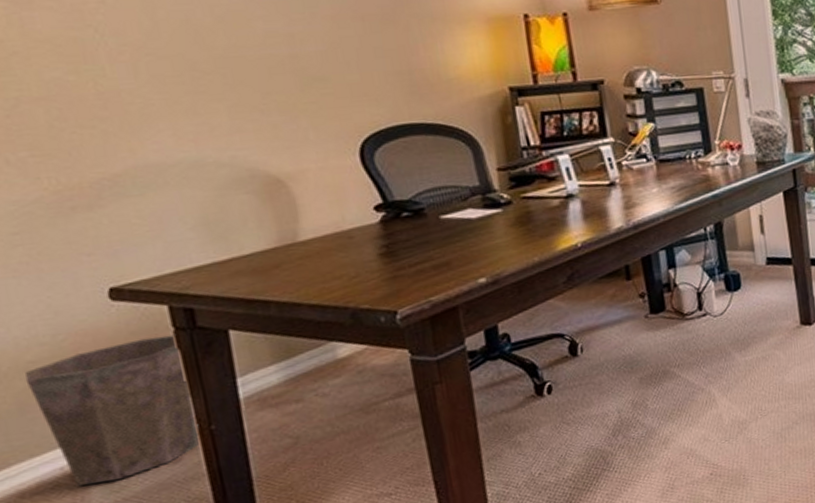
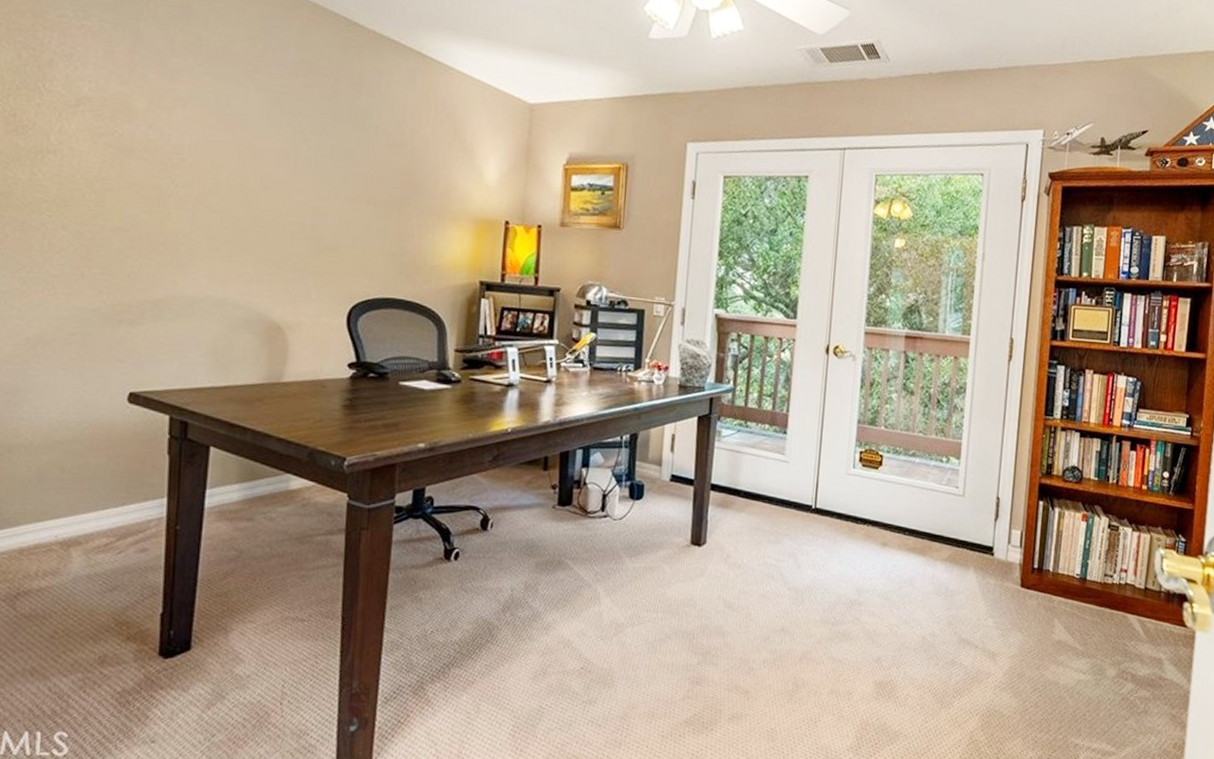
waste bin: present [25,334,200,486] -> none [49,440,170,557]

